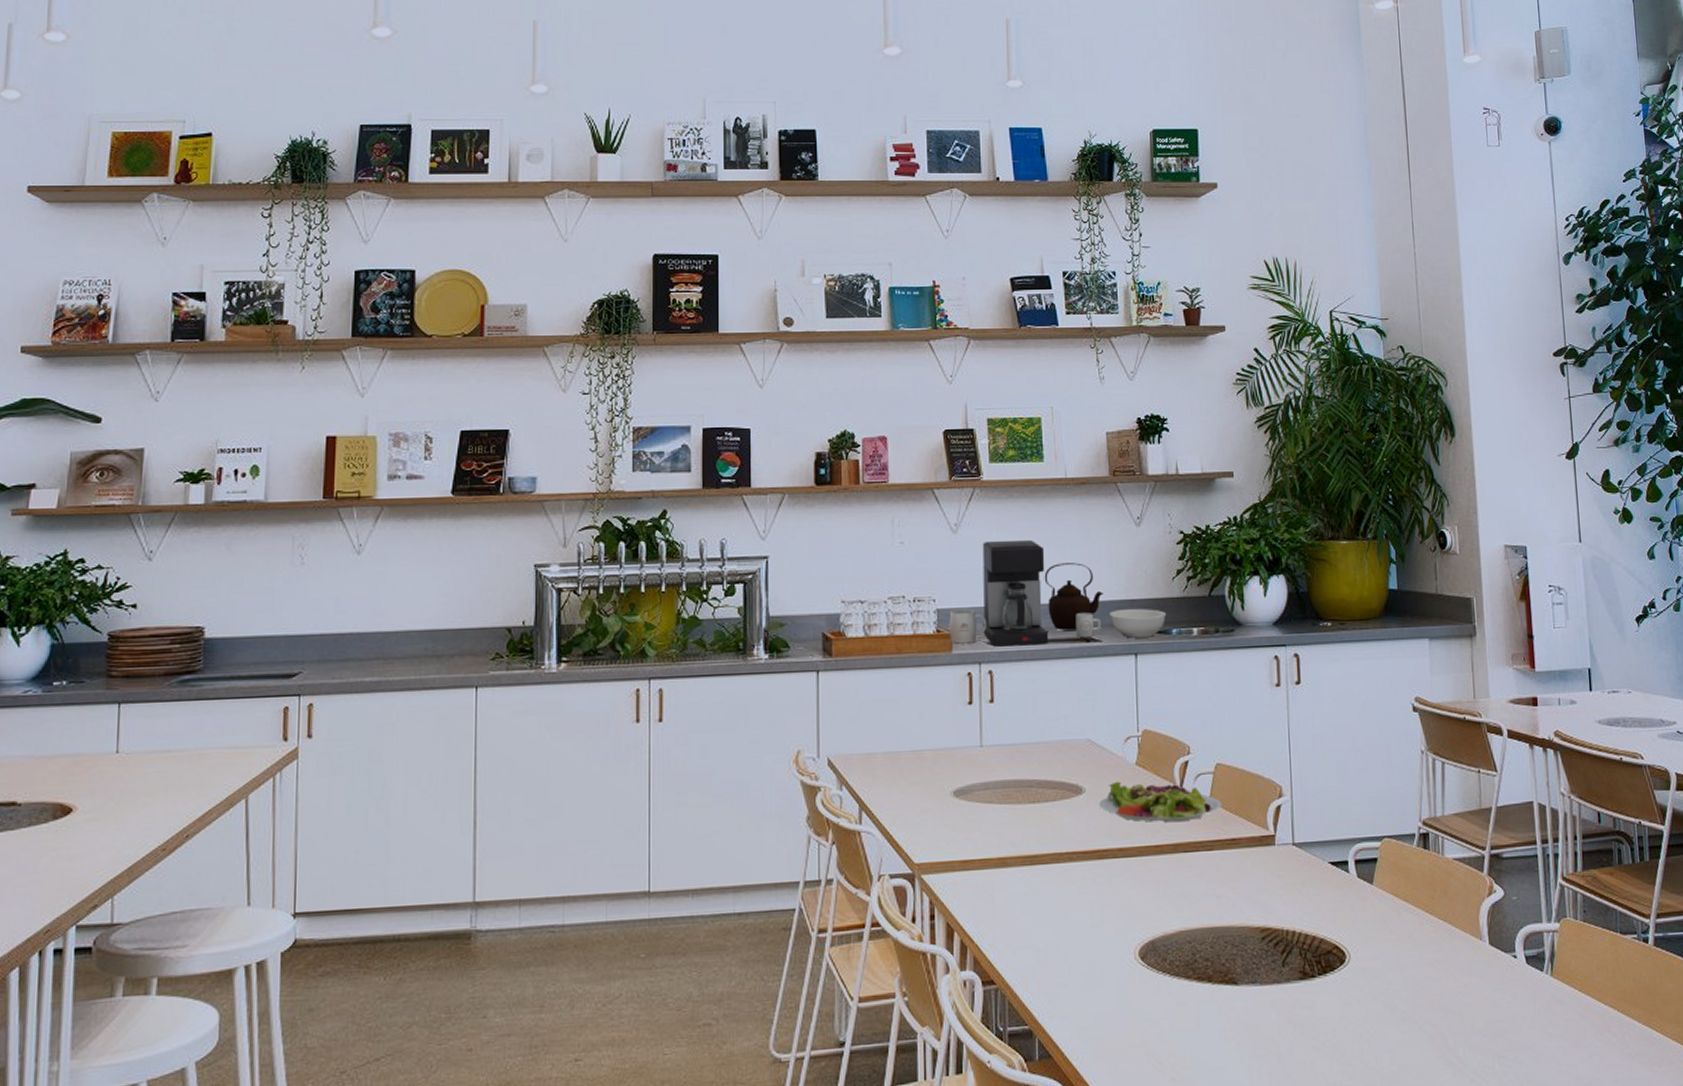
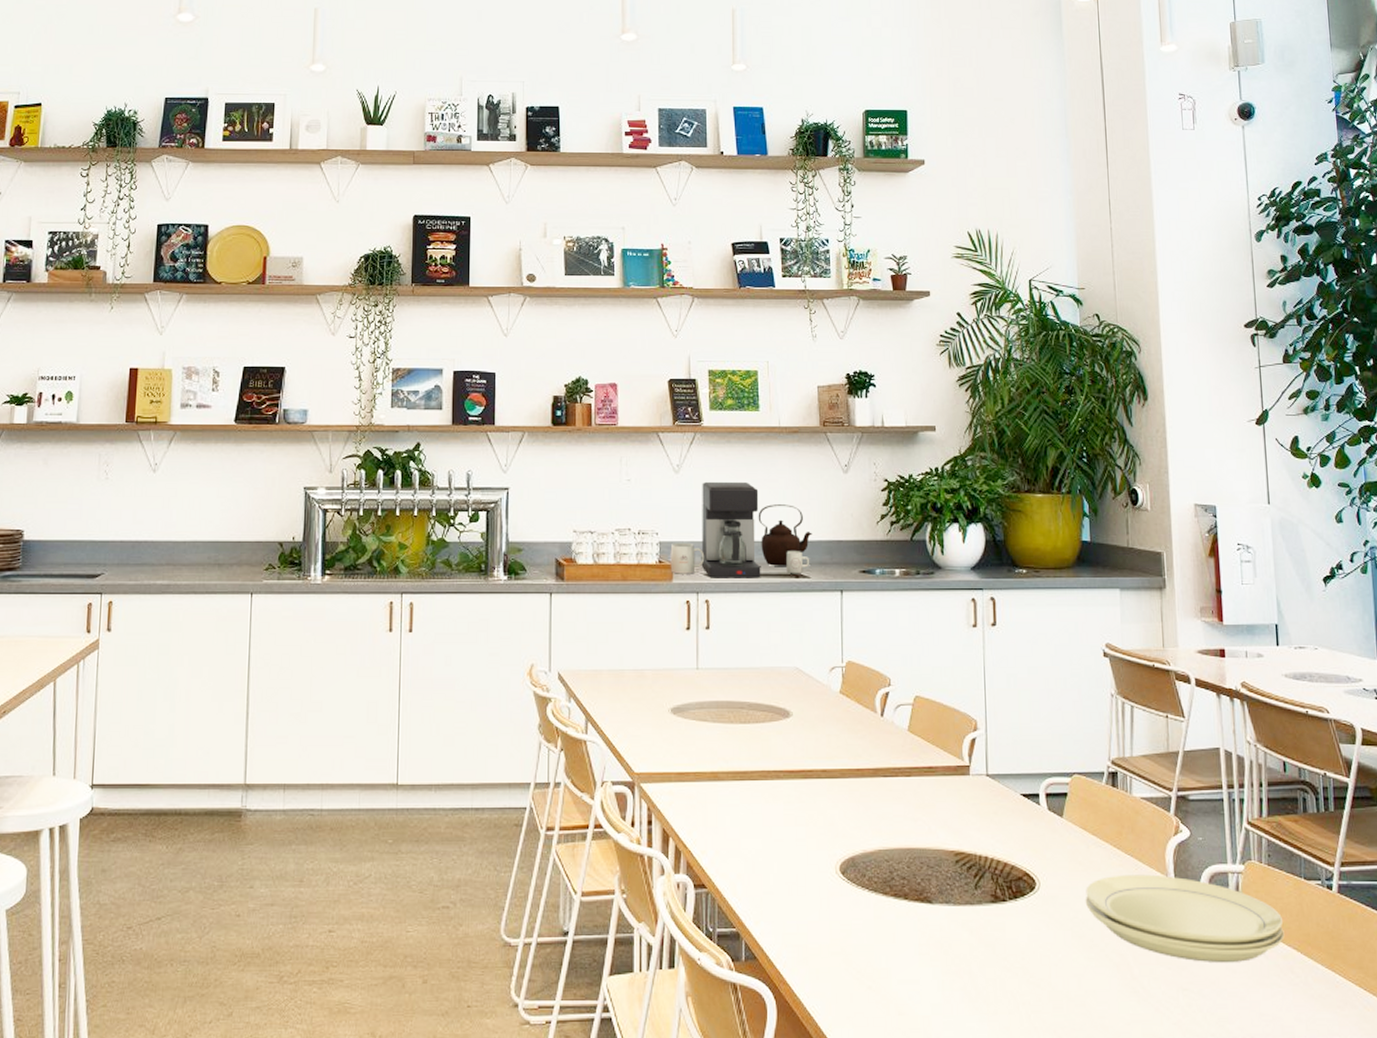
salad plate: present [1099,781,1222,823] -> none [805,707,920,749]
bowl: present [1108,608,1167,638] -> none [817,548,871,576]
plate: none [1397,939,1601,1027] -> present [1085,874,1285,962]

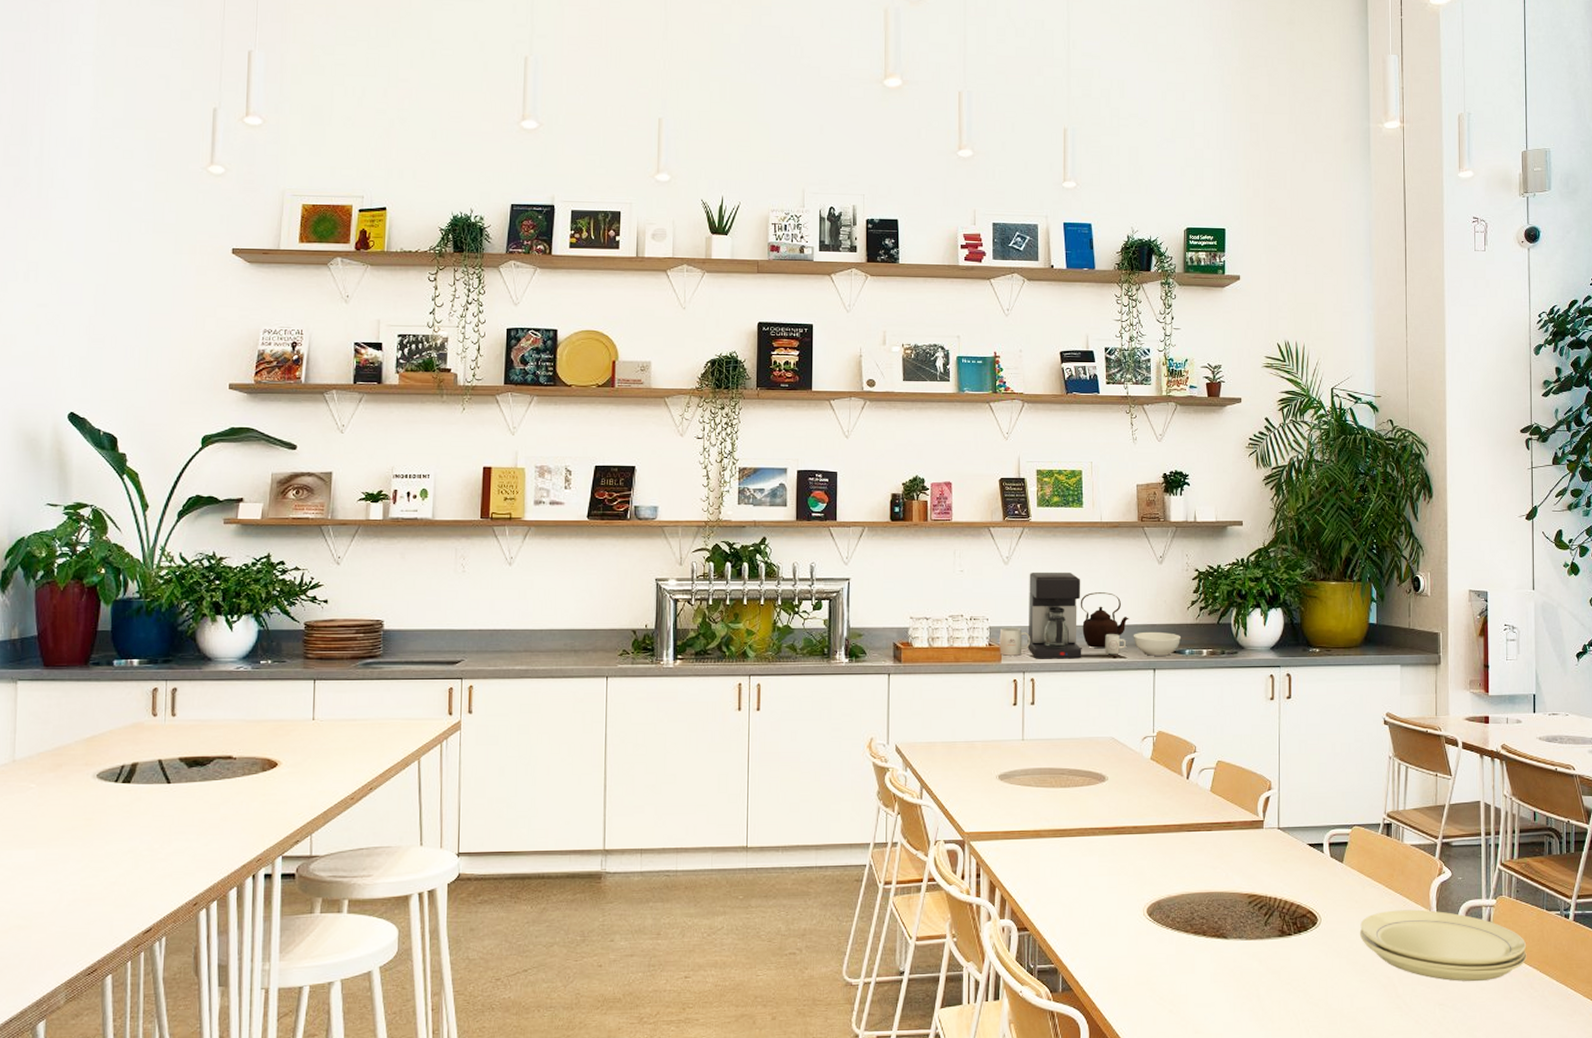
bowl: none [817,548,871,576] -> present [1133,631,1182,656]

